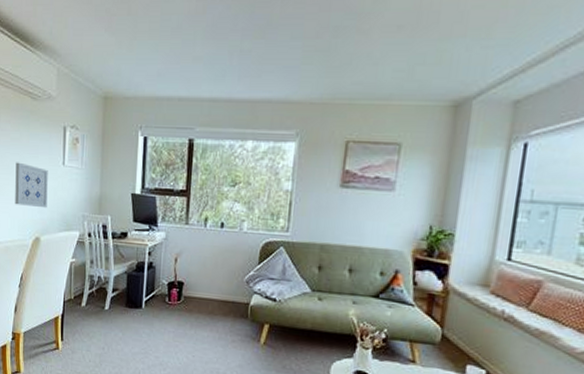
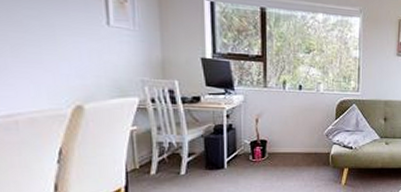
wall art: present [15,162,48,208] -> none [33,18,90,73]

